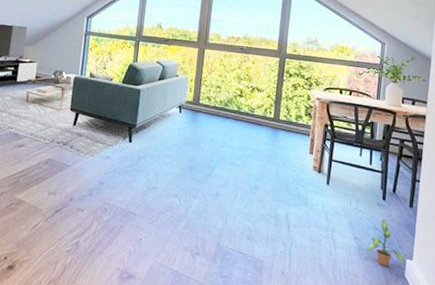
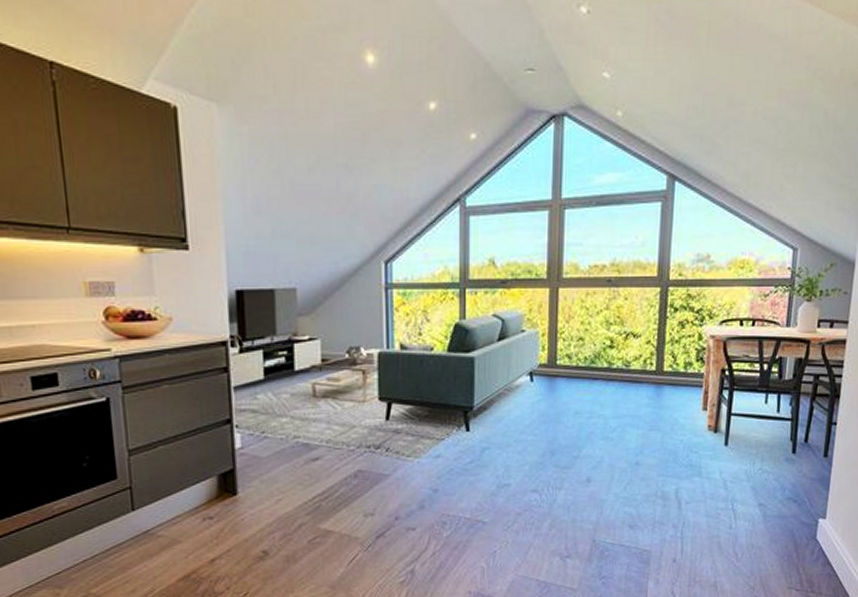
potted plant: present [366,218,408,266] -> none [772,476,821,531]

